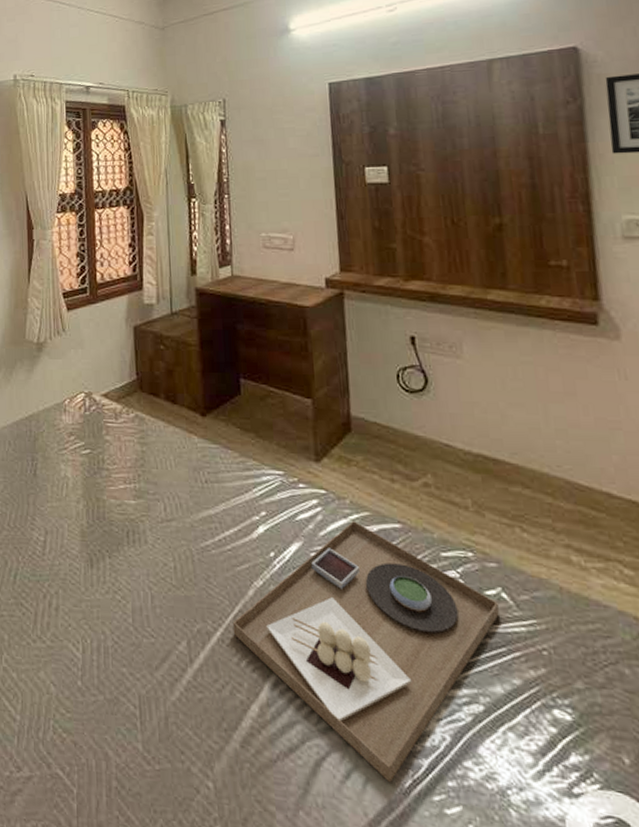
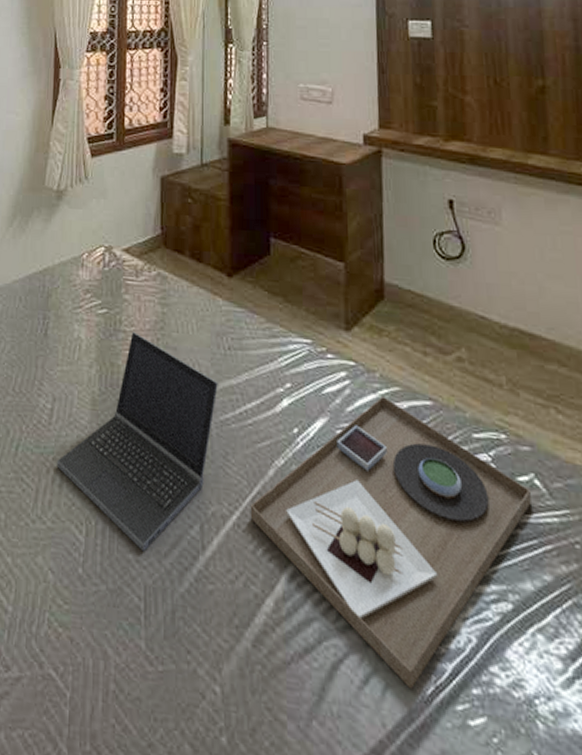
laptop computer: none [52,470,198,666] -> present [56,332,218,552]

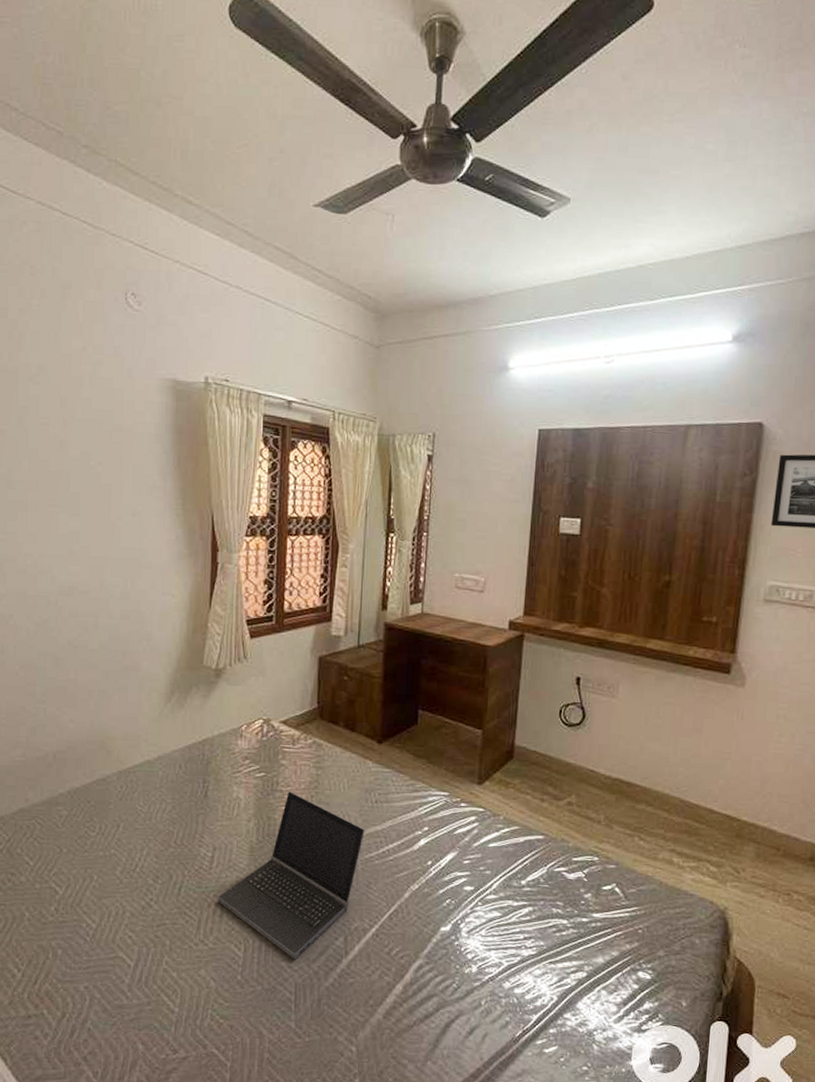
platter: present [250,396,532,690] -> none [387,834,612,1035]

